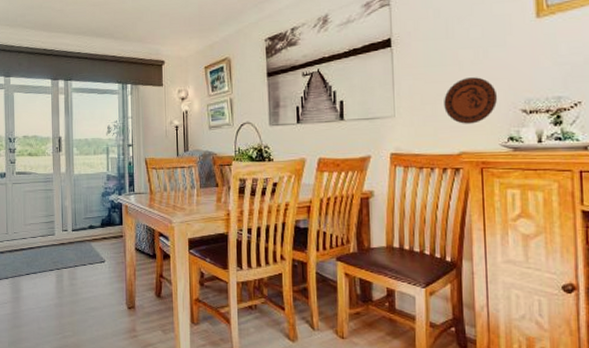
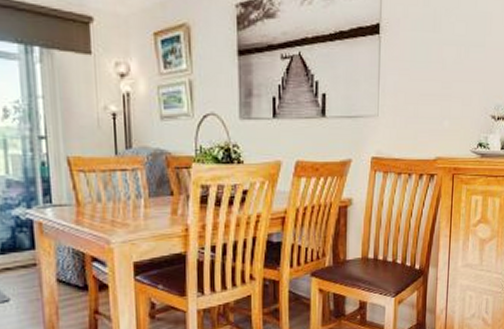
decorative plate: present [444,77,498,124] -> none [425,78,473,128]

